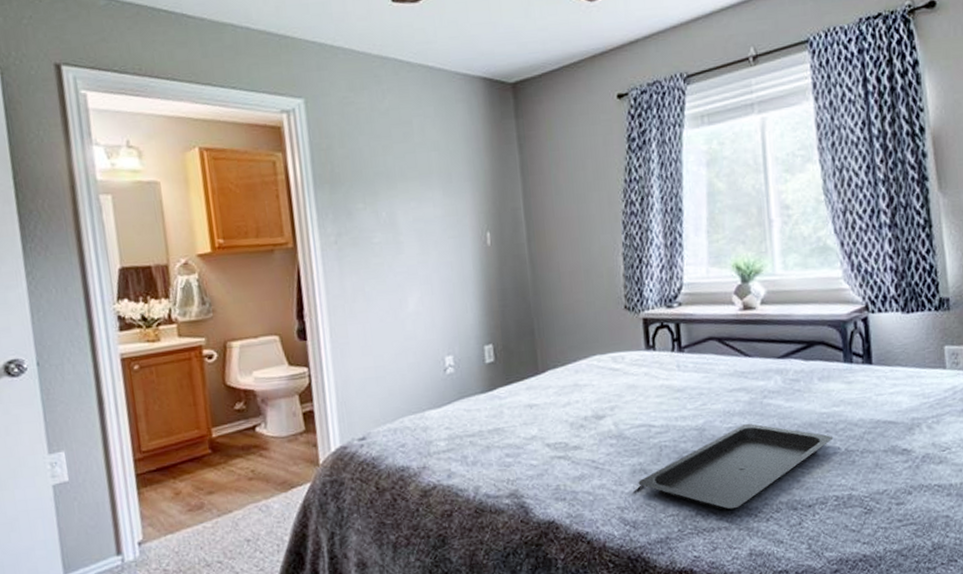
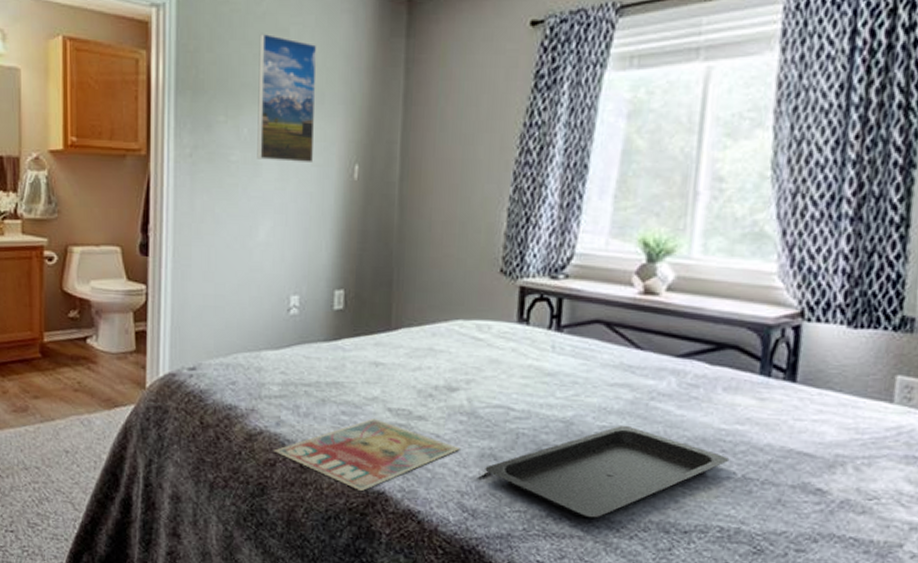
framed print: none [385,126,450,239] -> present [257,33,317,164]
magazine: none [449,455,614,524] -> present [274,418,460,491]

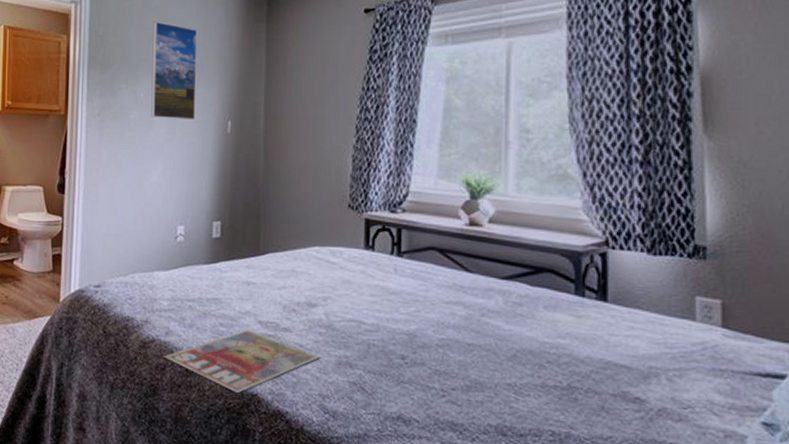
serving tray: present [485,426,730,520] -> none [342,338,555,422]

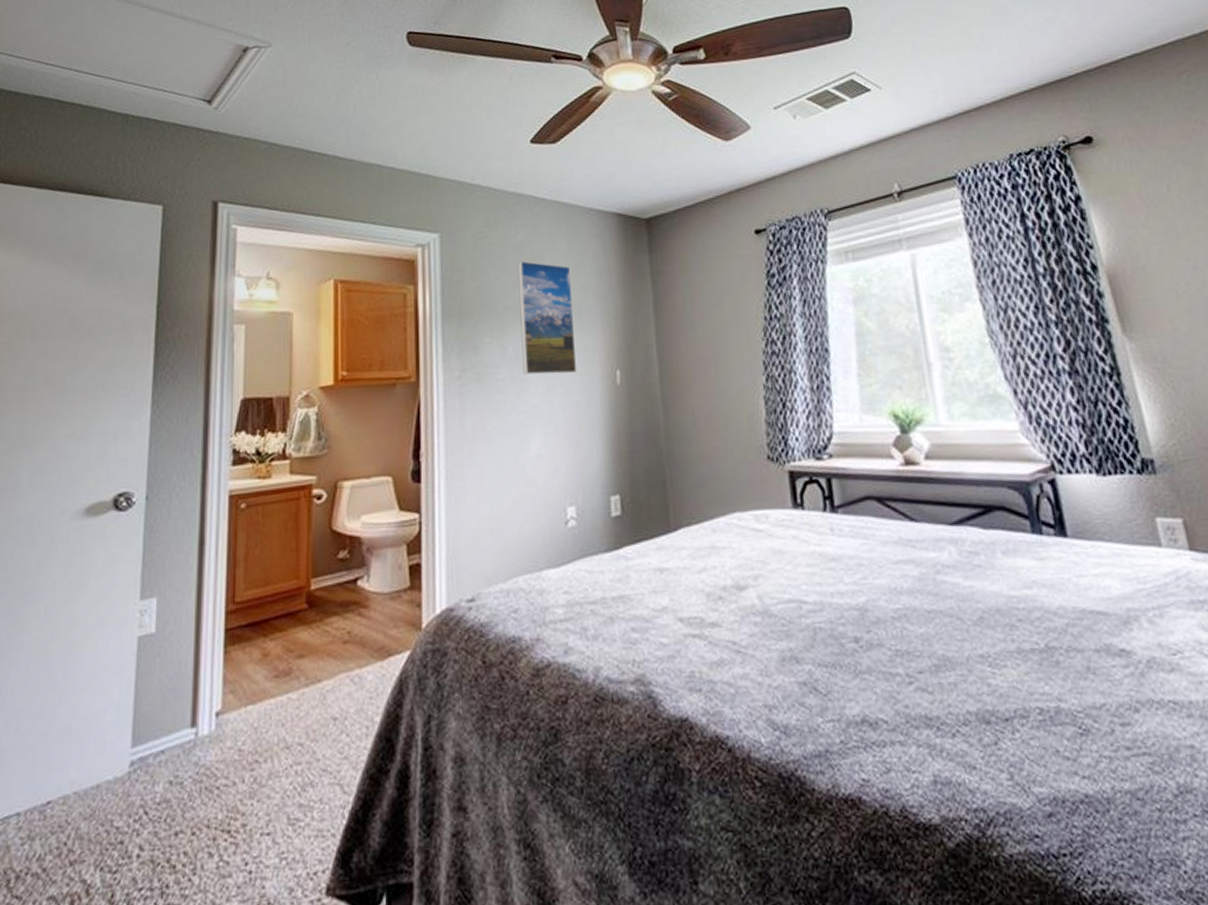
magazine: present [164,329,321,393] -> none [564,631,760,720]

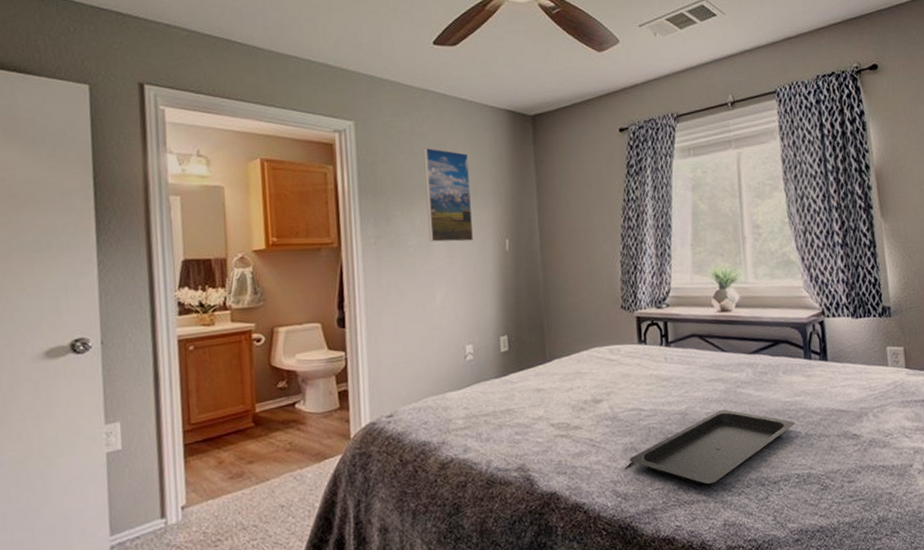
serving tray: none [788,605,1029,719] -> present [629,410,796,486]

